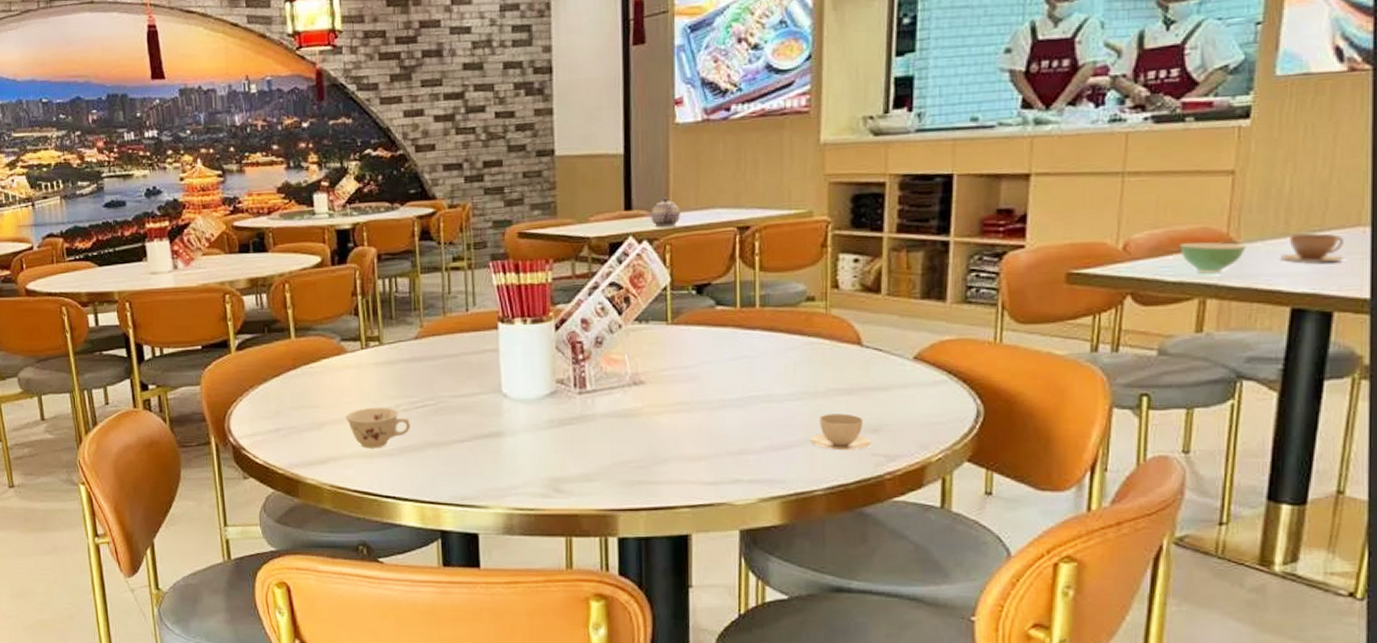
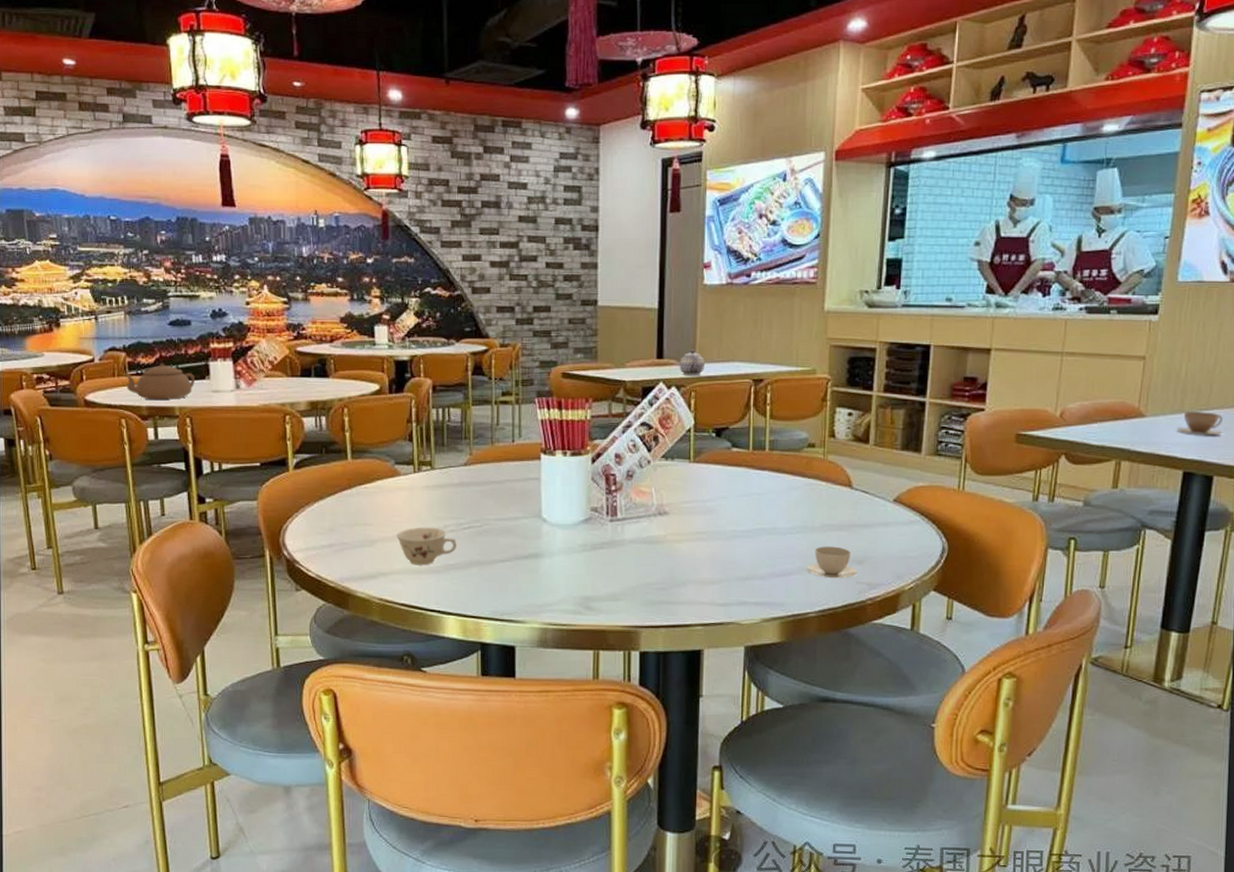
teapot: none [63,247,132,285] -> present [124,363,195,400]
bowl: present [1178,241,1247,275] -> none [1102,413,1153,441]

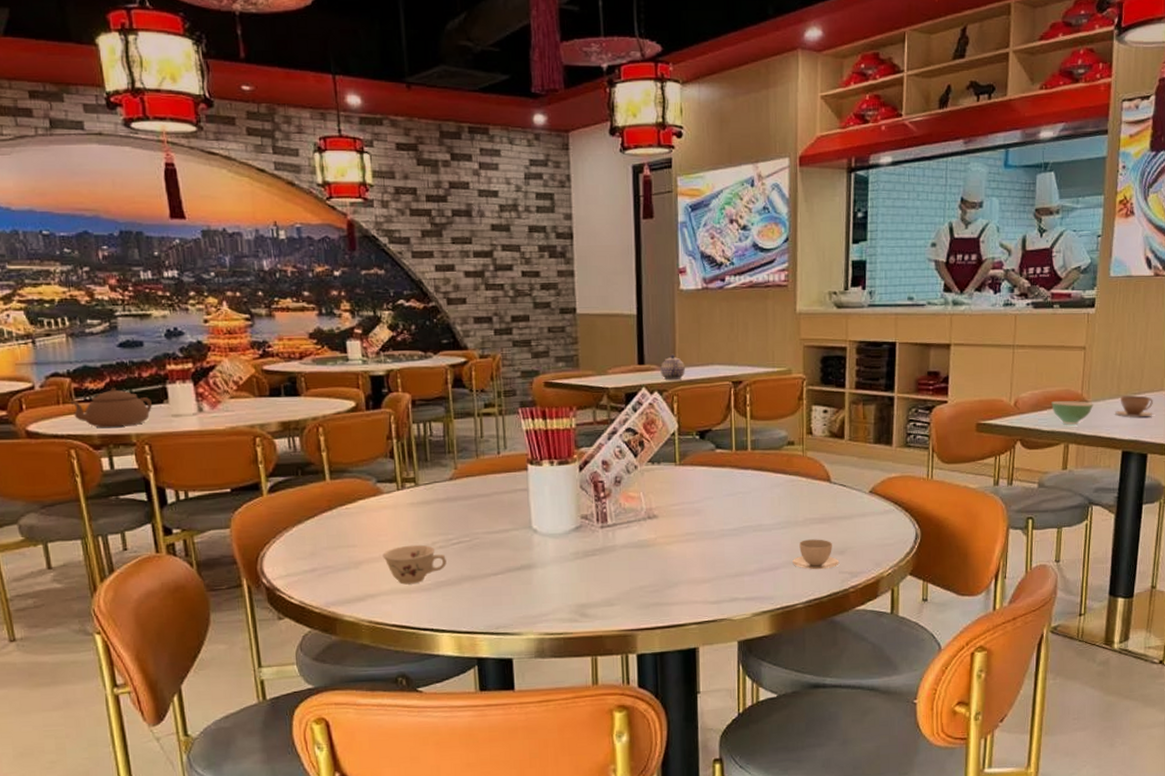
bowl: none [1102,413,1153,441] -> present [1050,400,1094,426]

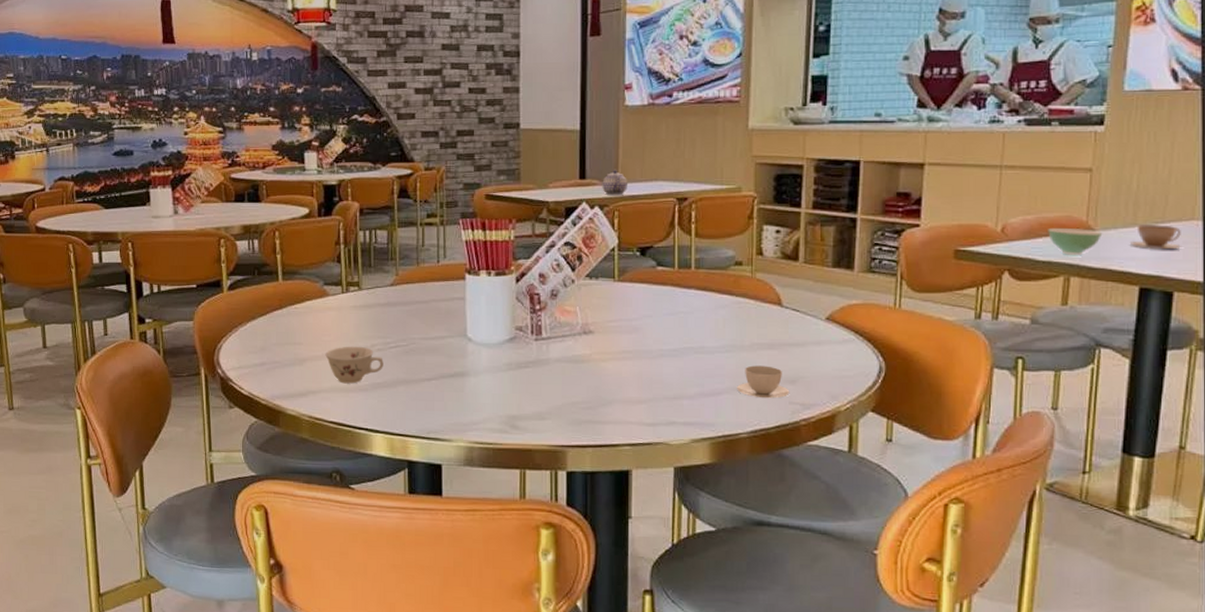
teapot: present [70,388,152,427] -> none [72,191,136,225]

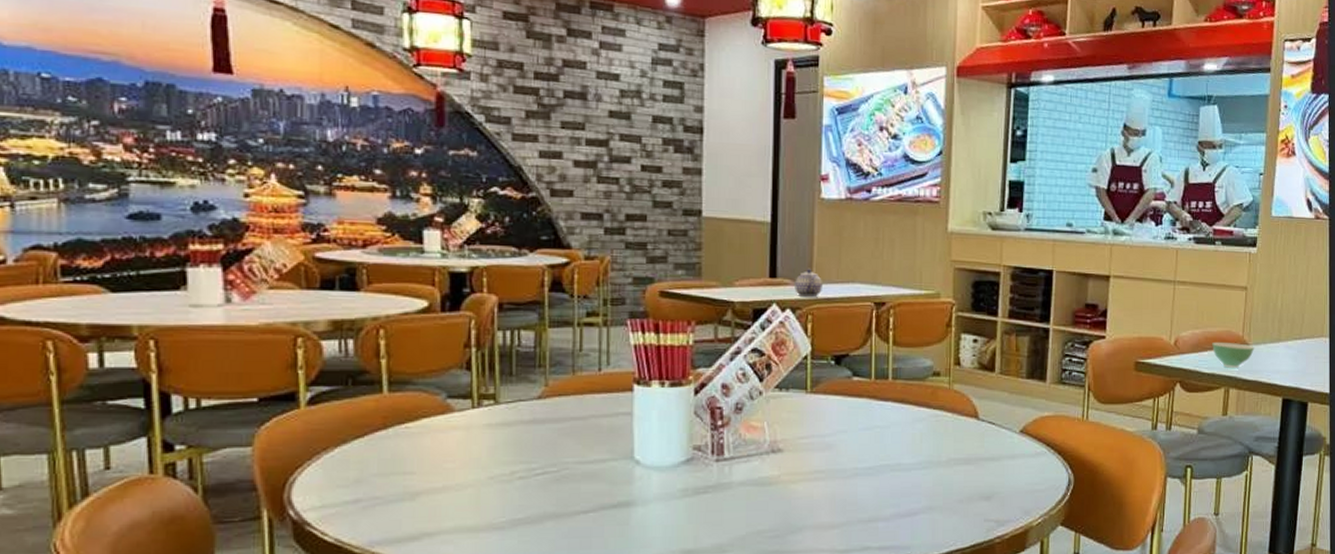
teacup: present [325,346,384,384] -> none [447,474,527,522]
teacup: present [737,365,790,399] -> none [933,482,985,517]
teacup: present [1131,225,1181,250] -> none [1276,340,1313,364]

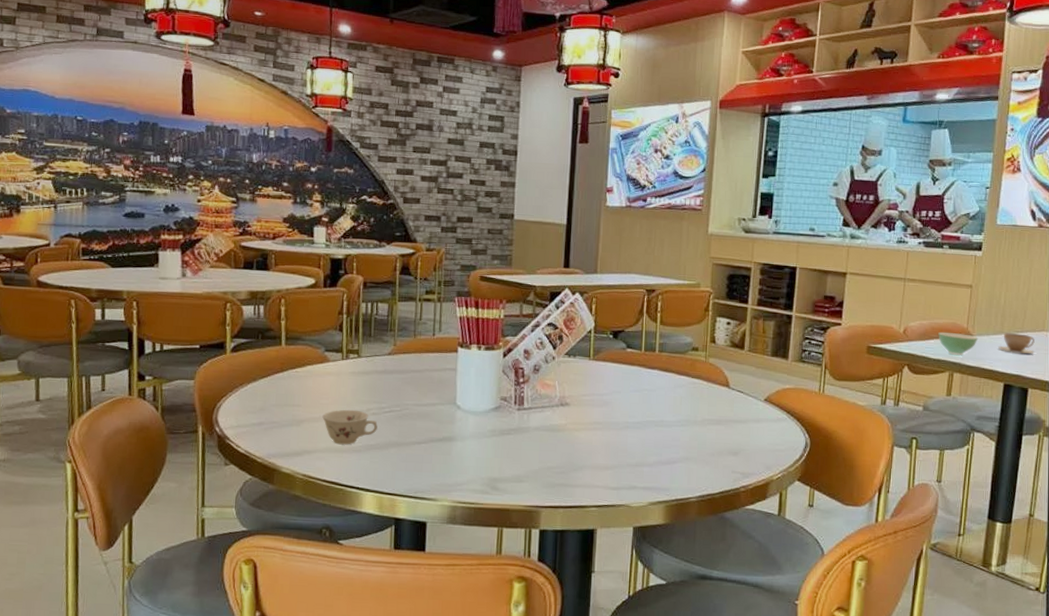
teacup: none [447,474,527,522] -> present [322,409,378,445]
teapot: present [794,268,824,297] -> none [583,261,606,284]
teacup: none [1276,340,1313,364] -> present [999,333,1035,355]

